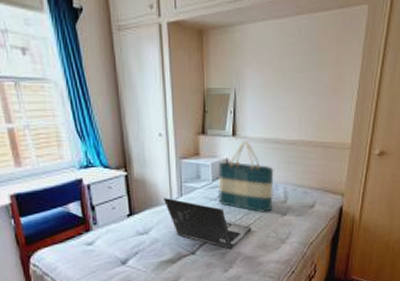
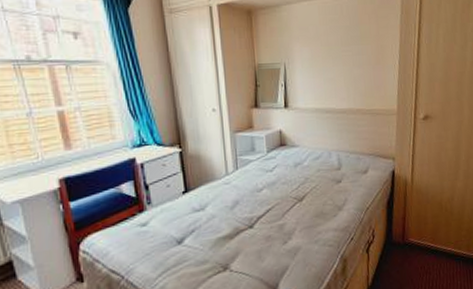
laptop: present [164,198,252,250] -> none [220,172,309,221]
tote bag: present [218,142,274,213] -> none [272,112,328,181]

